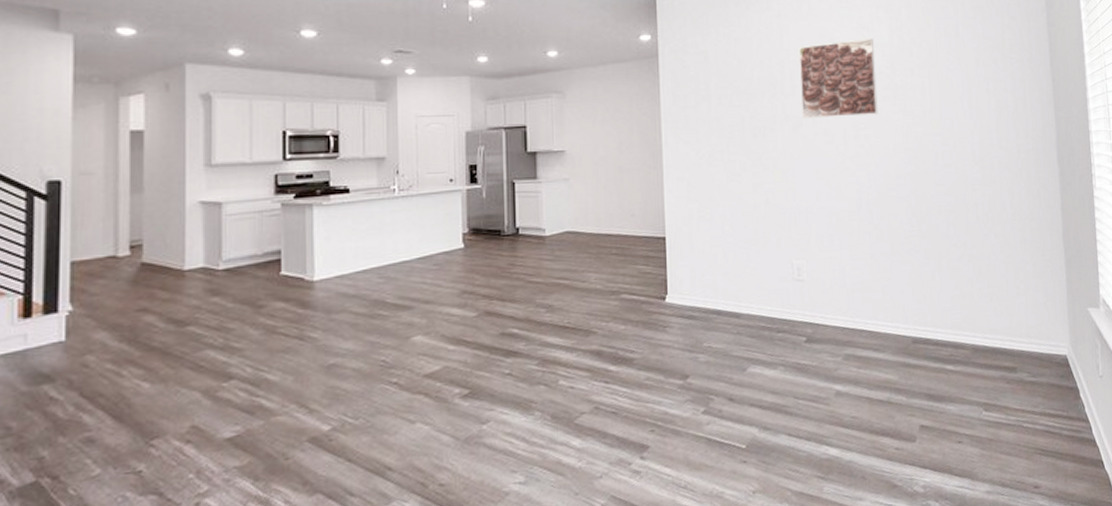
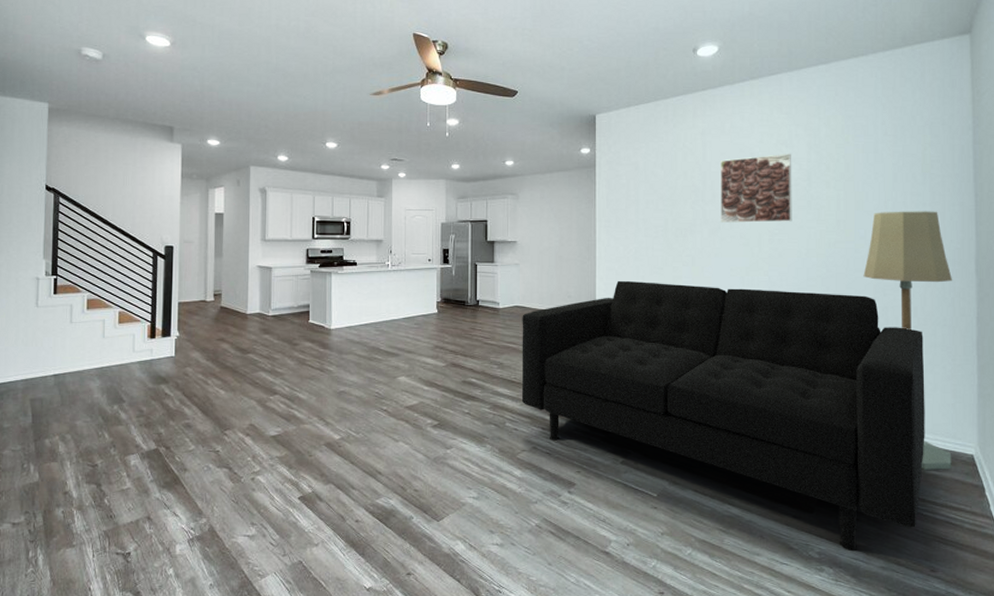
sofa: none [575,191,1021,479] -> present [521,280,925,551]
floor lamp: none [952,98,1048,378] -> present [863,211,953,470]

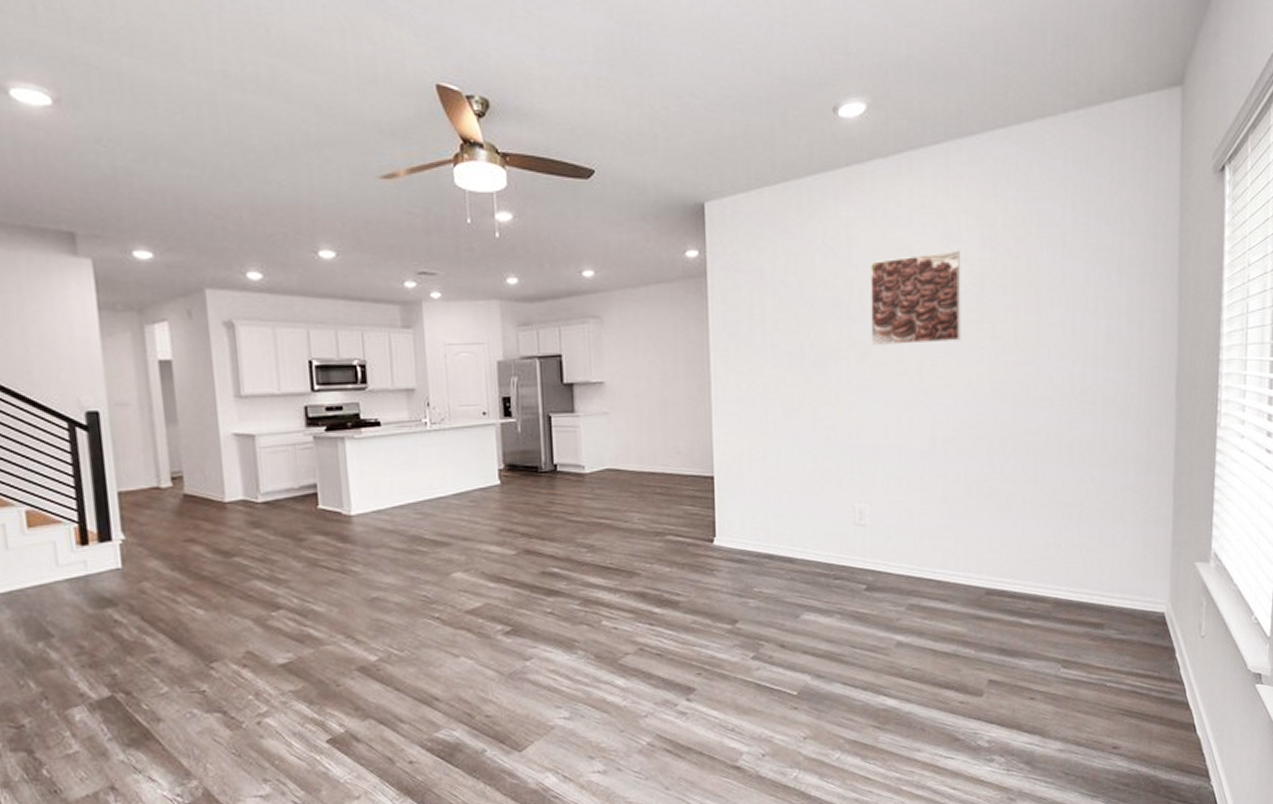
sofa: present [521,280,925,551] -> none [616,427,1114,735]
floor lamp: present [863,211,953,470] -> none [1045,320,1150,635]

